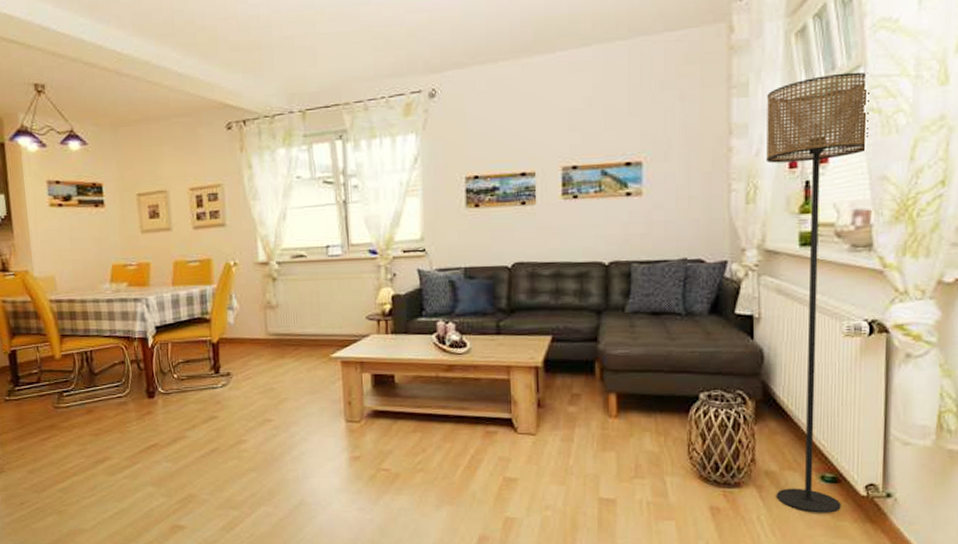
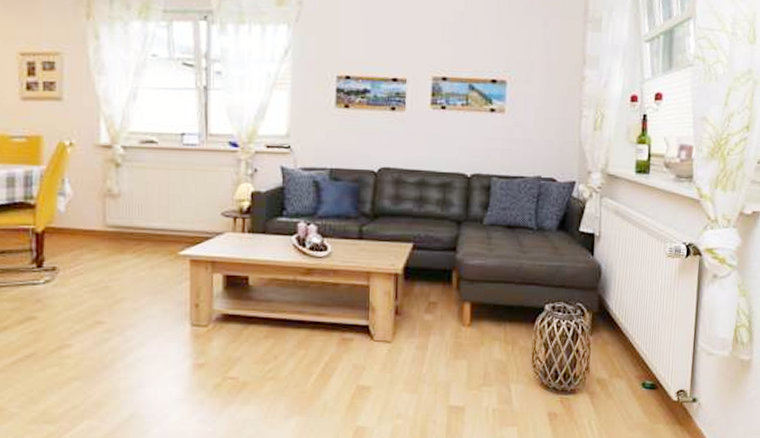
floor lamp: present [766,72,869,513] -> none [606,21,697,417]

